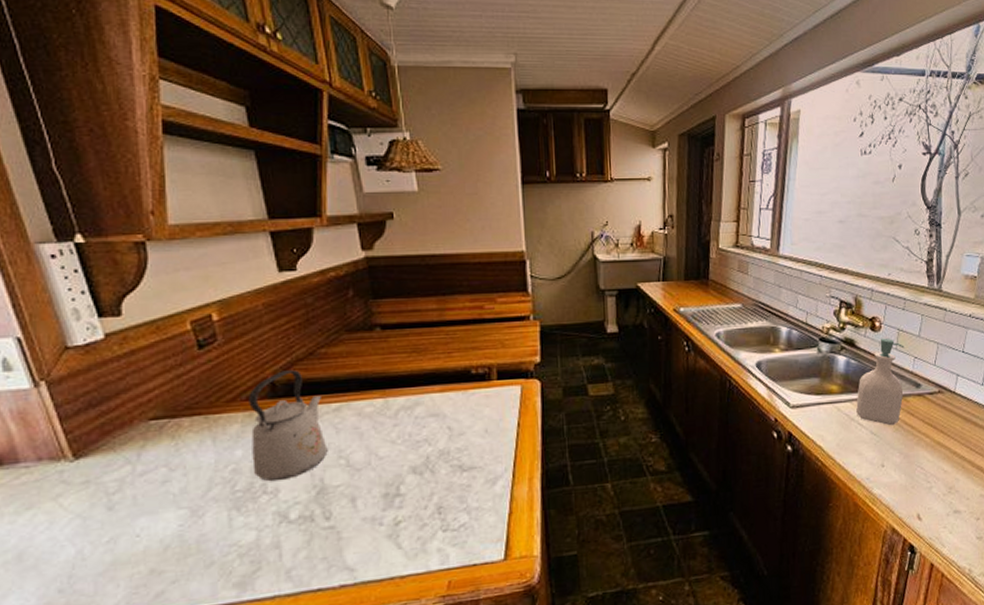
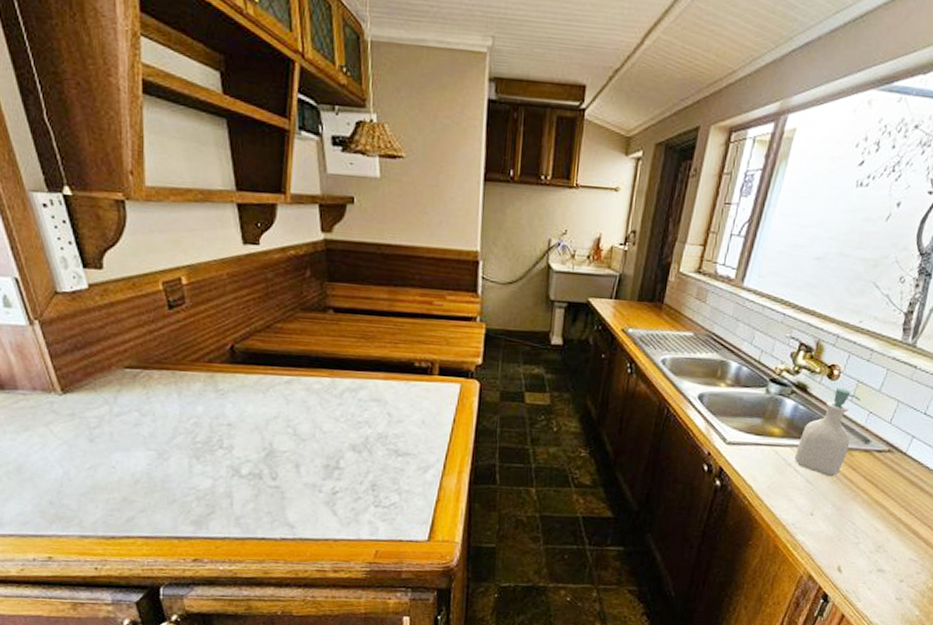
kettle: present [248,370,328,482] -> none [211,339,278,439]

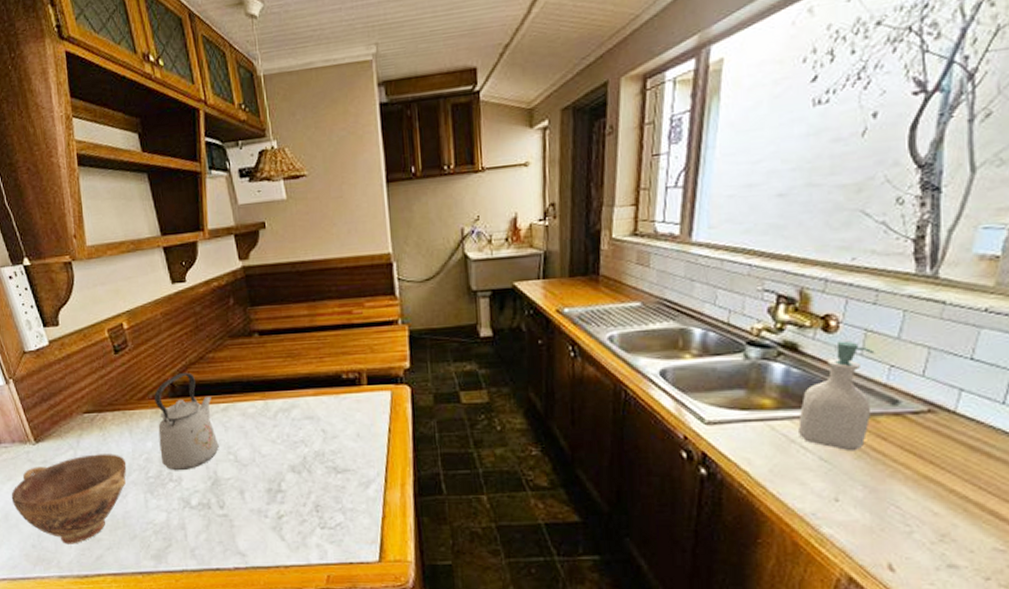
bowl: none [27,412,171,504] -> present [11,454,127,544]
kettle: none [211,339,278,439] -> present [154,373,219,471]

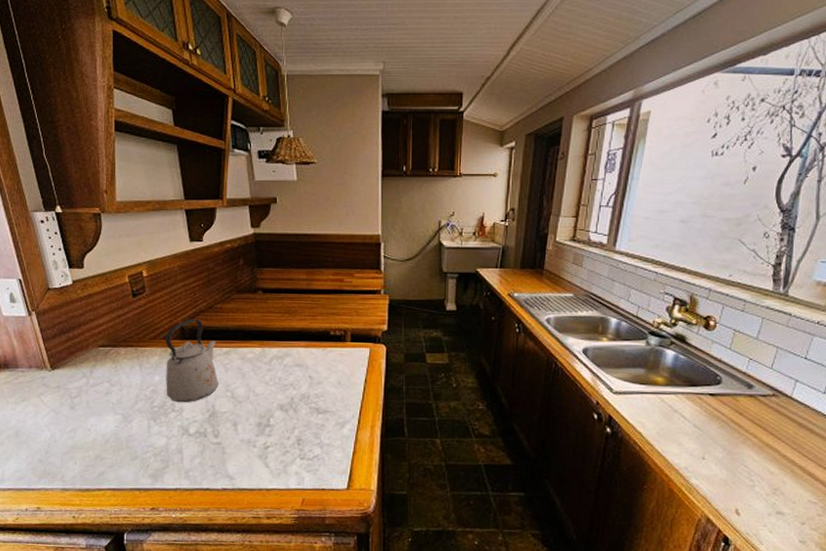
bowl: present [11,454,127,544] -> none [23,383,134,461]
soap bottle: present [798,340,875,452] -> none [681,337,740,422]

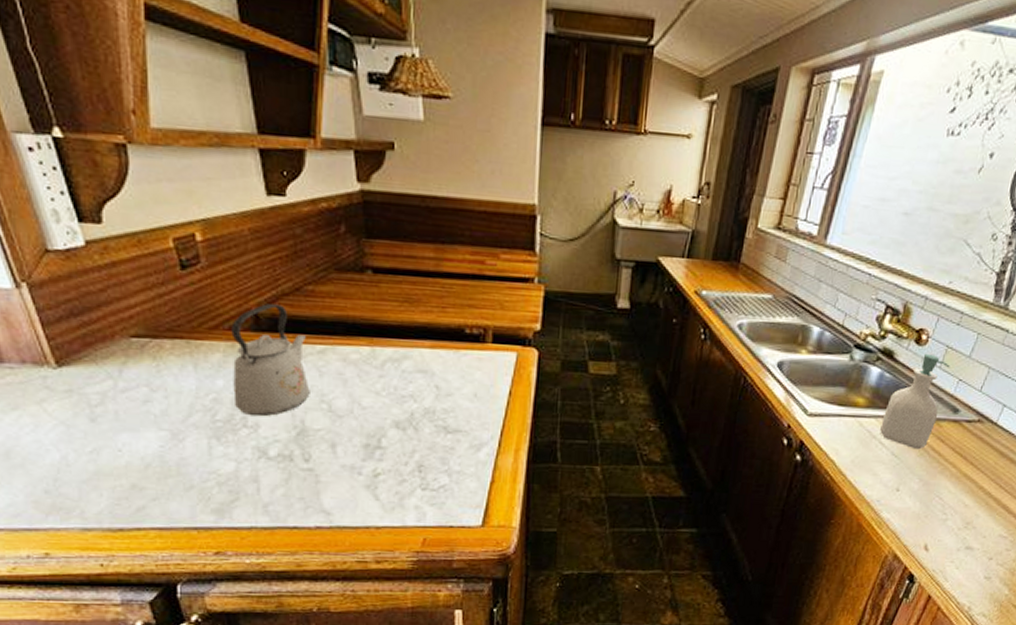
soap bottle: none [681,337,740,422] -> present [880,353,950,450]

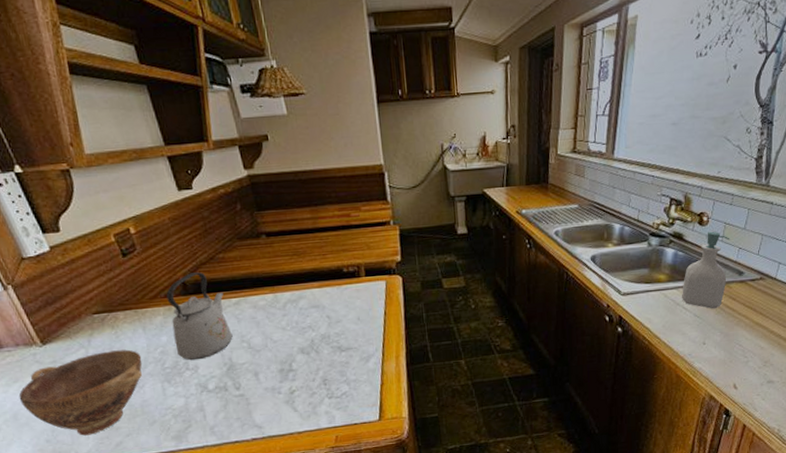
bowl: none [16,387,187,492] -> present [19,349,143,436]

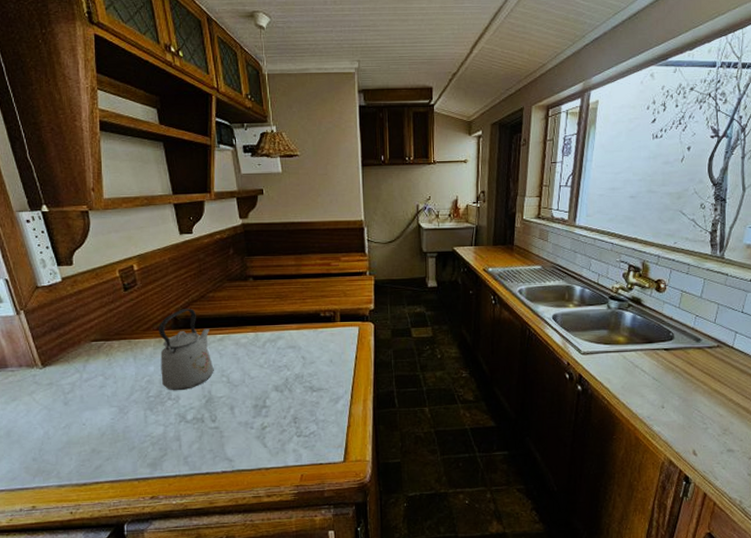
bowl: present [19,349,143,436] -> none [15,376,129,457]
soap bottle: present [682,231,730,309] -> none [640,298,687,374]

